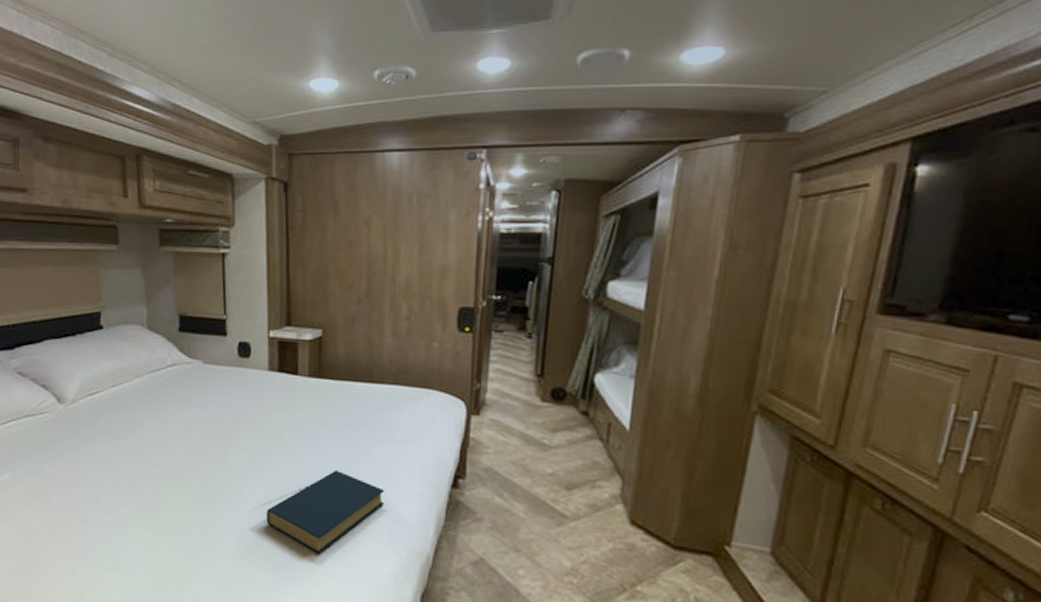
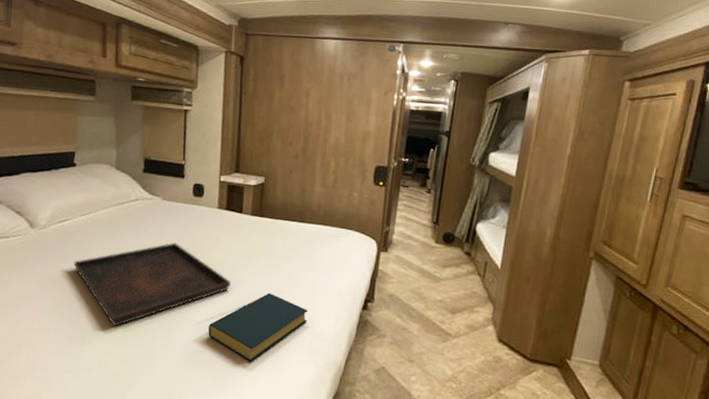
serving tray: none [108,413,290,515] -> present [73,242,231,327]

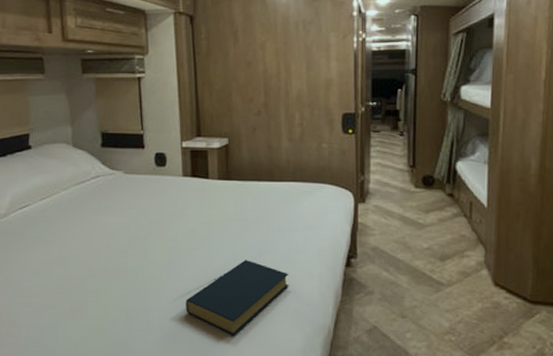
serving tray: present [73,242,231,327] -> none [38,217,204,313]

